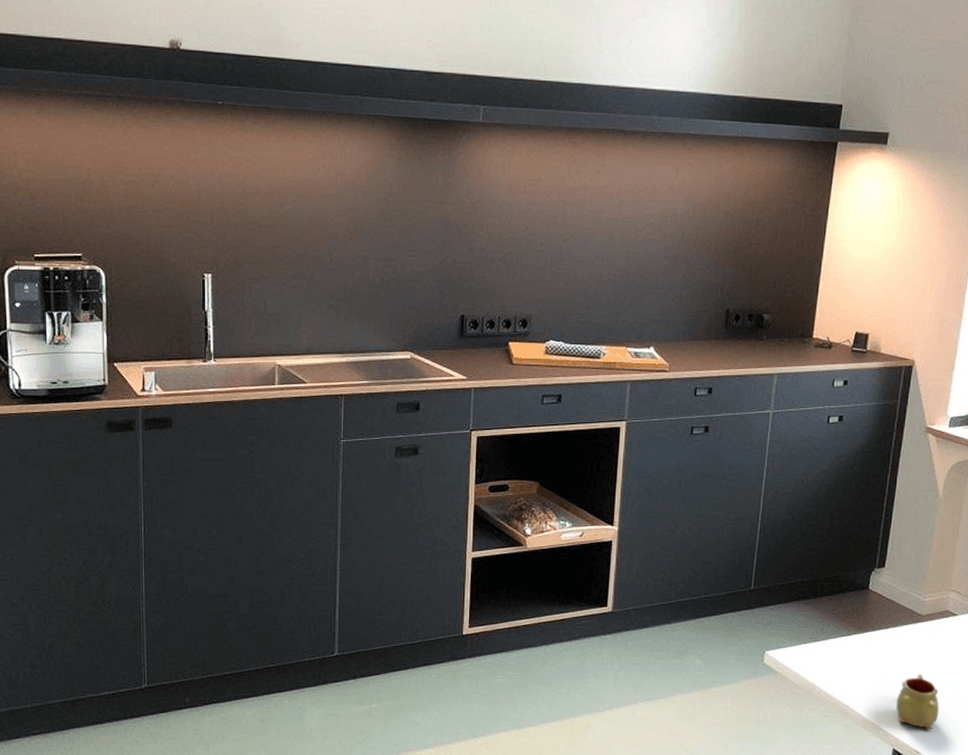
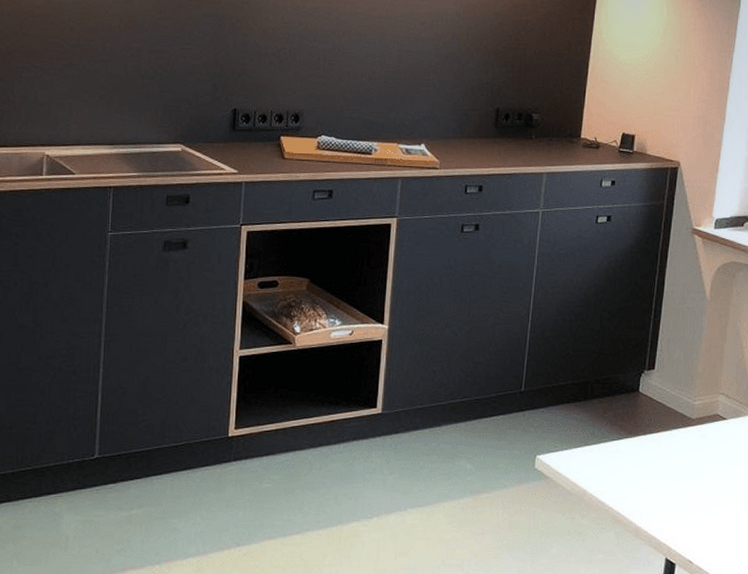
mug: present [896,674,939,729] -> none [668,480,711,538]

